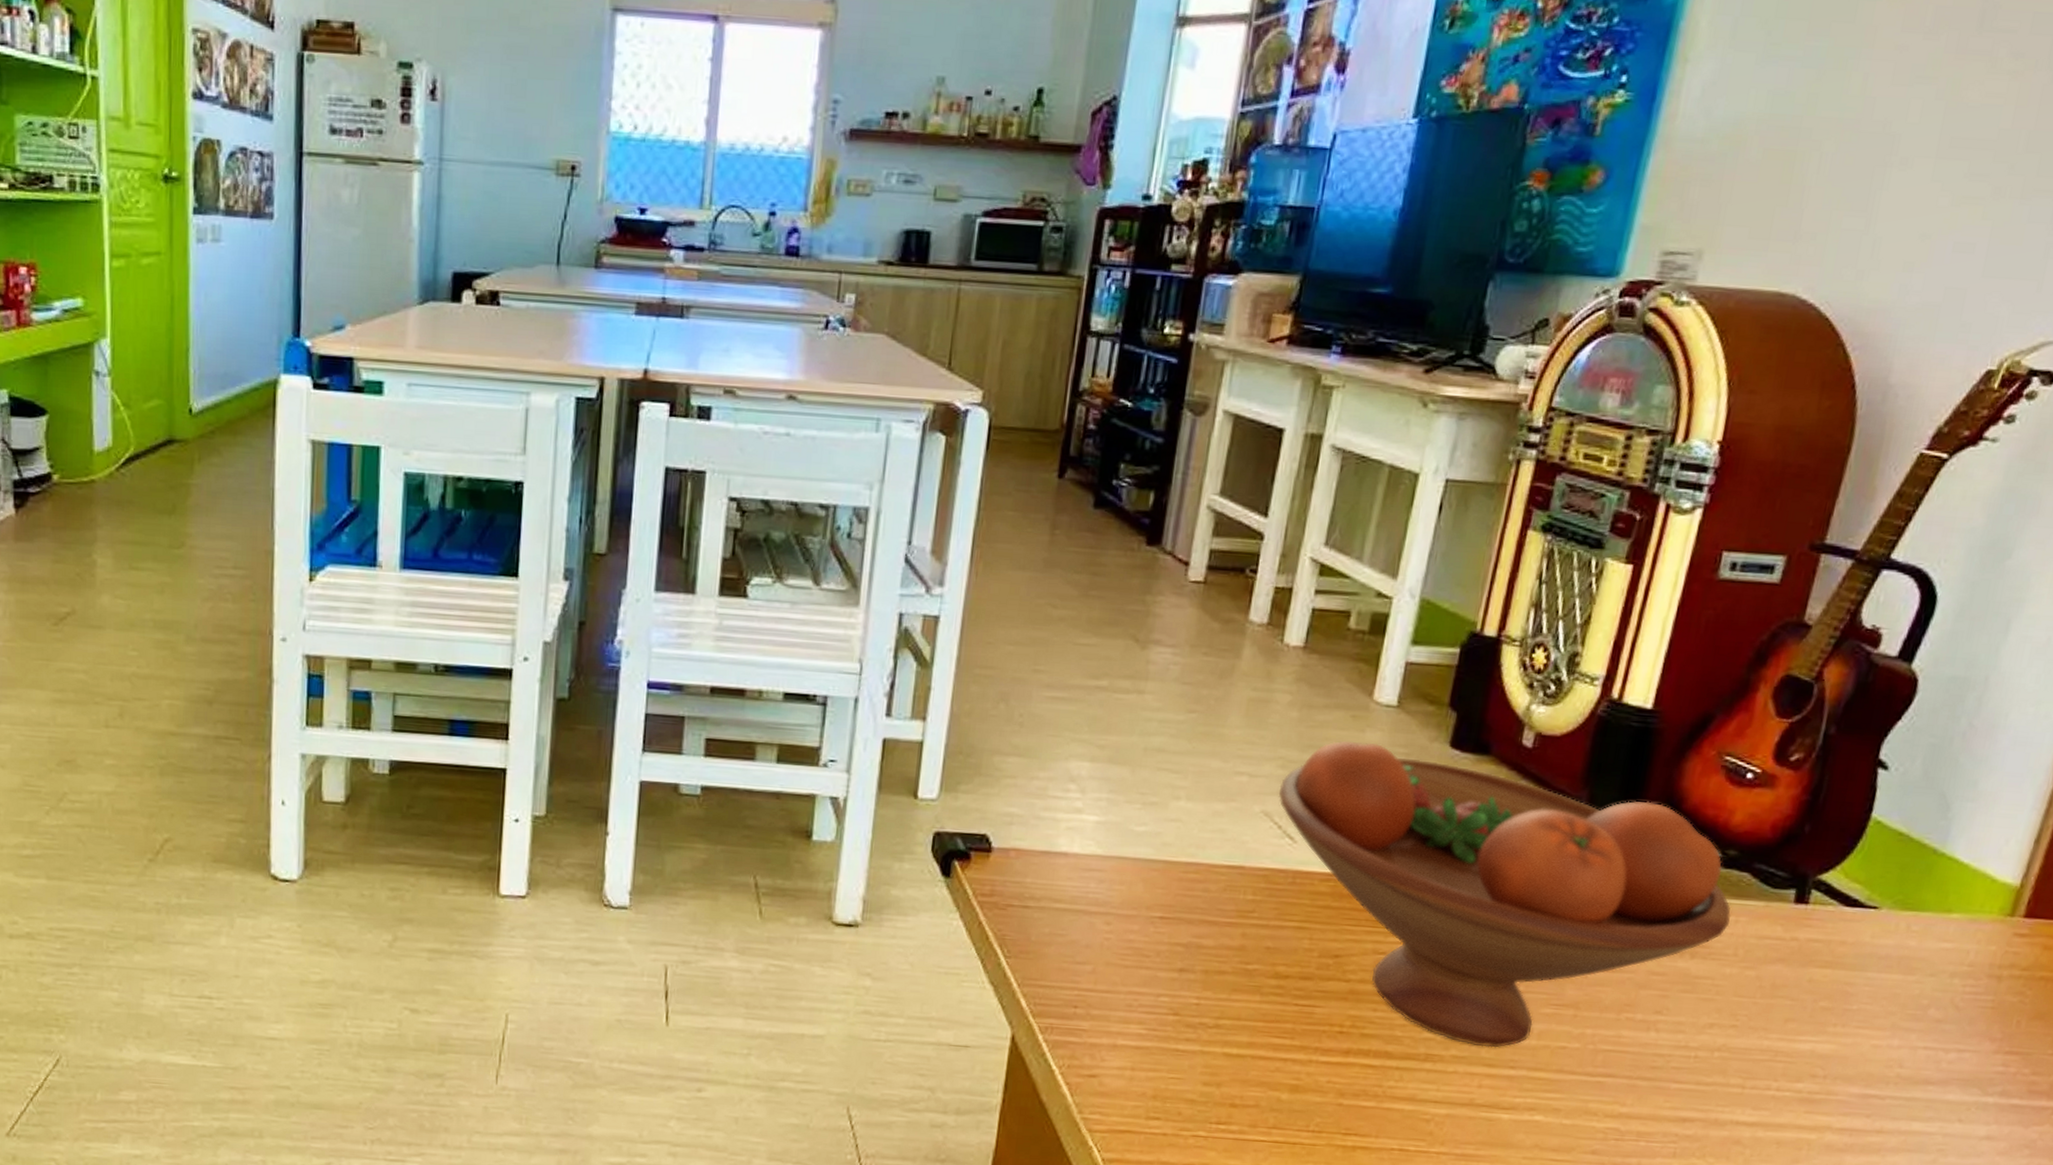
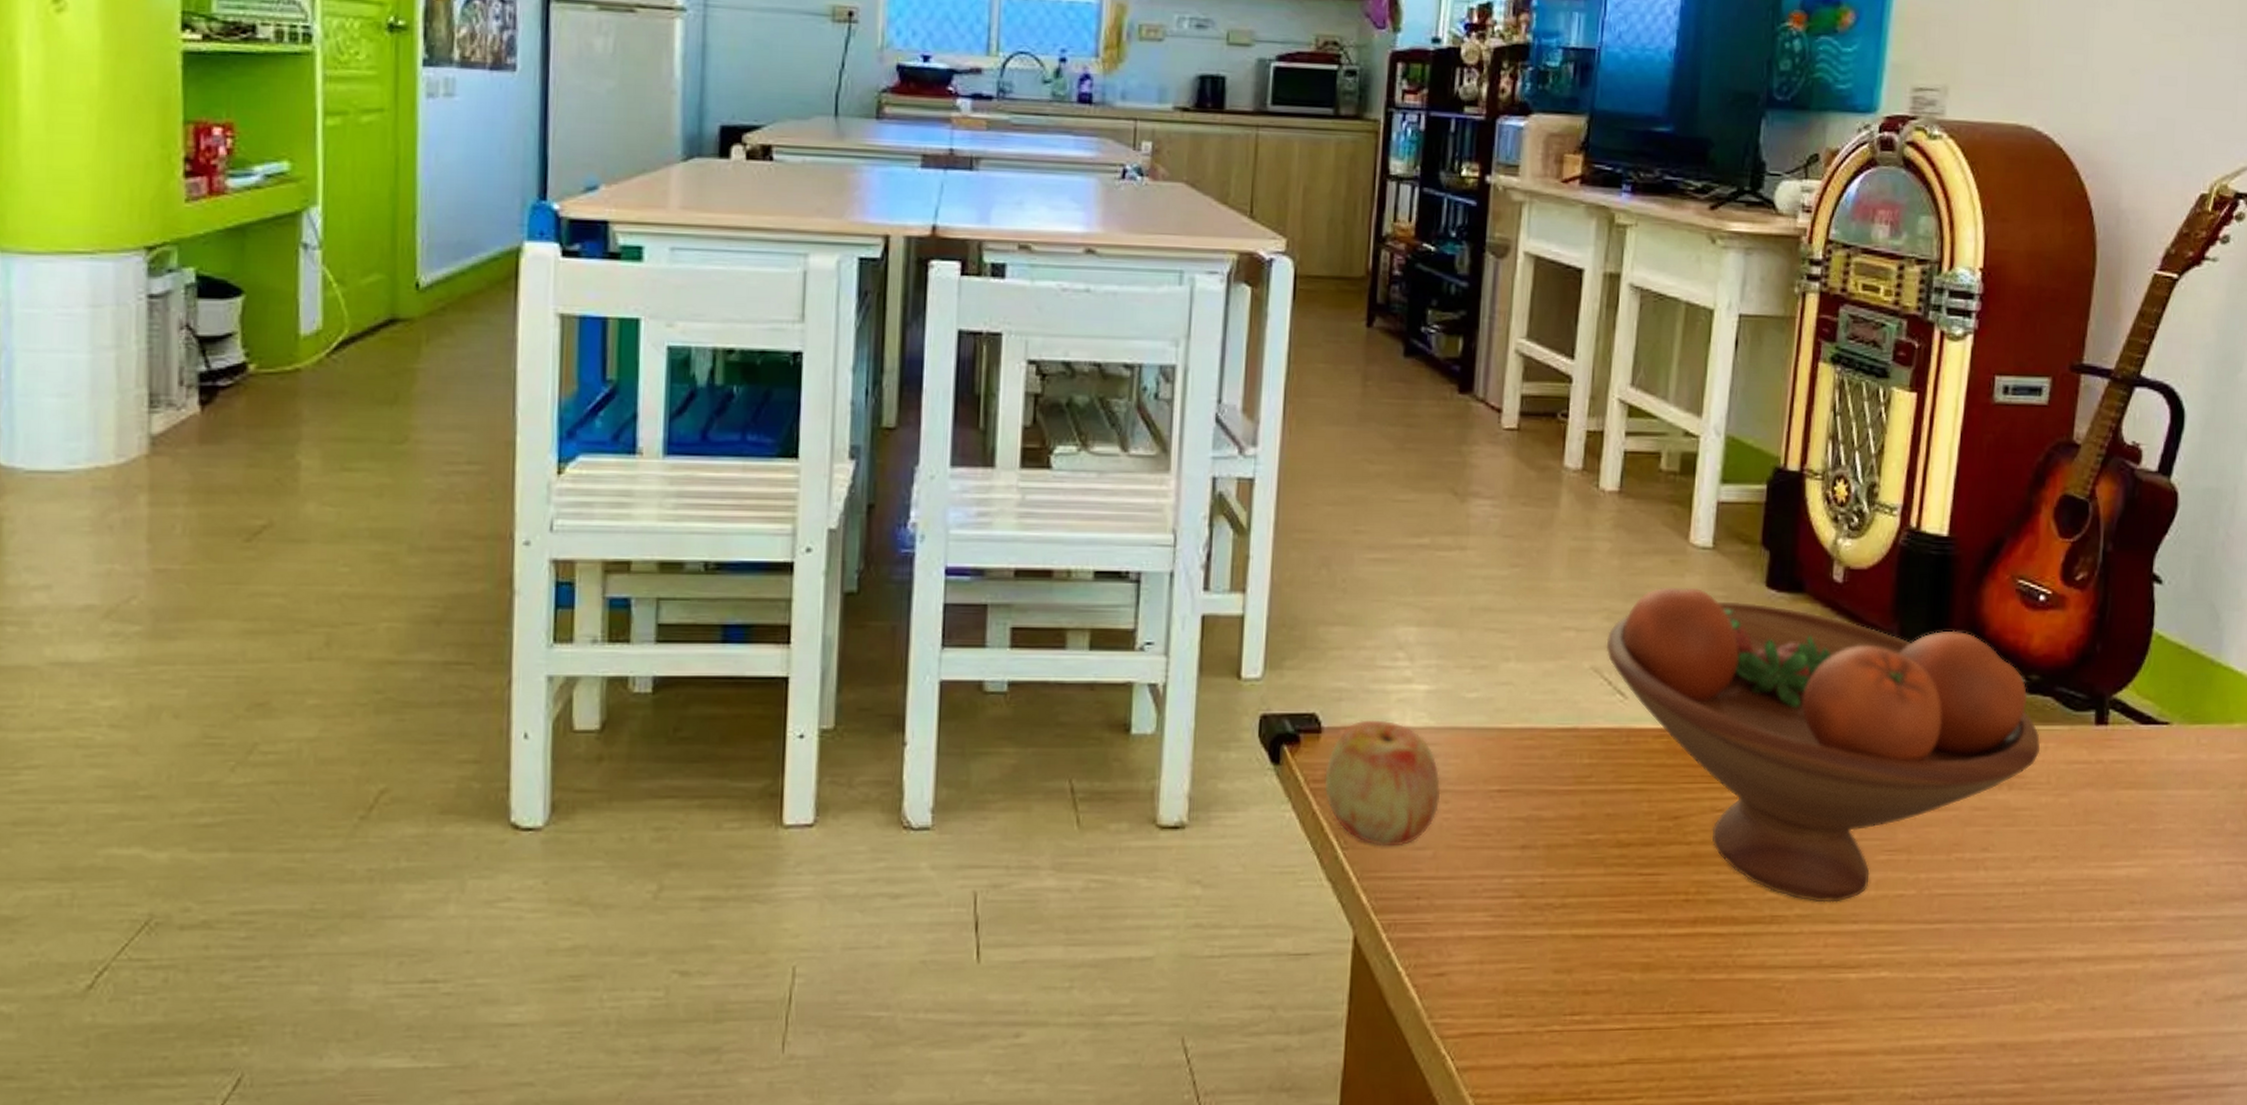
apple: none [991,843,1104,960] -> present [1324,720,1441,847]

